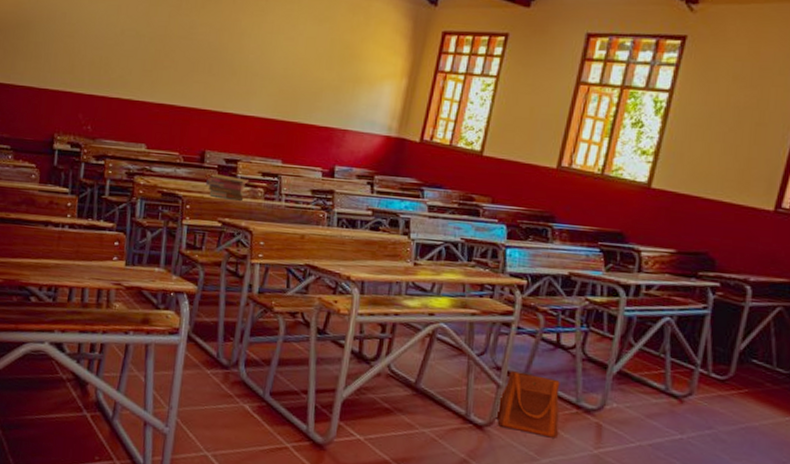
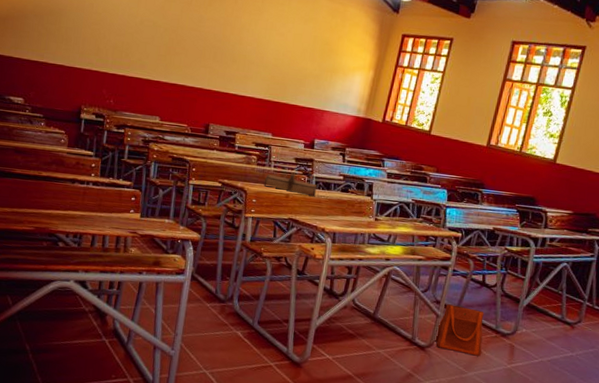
books: present [206,174,250,201] -> none [209,143,245,166]
tool roll: none [273,208,339,237] -> present [264,173,317,197]

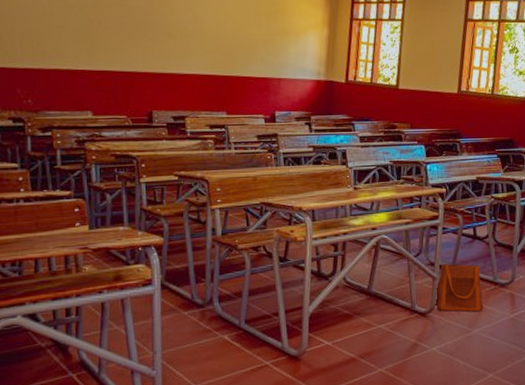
tool roll: present [264,173,317,197] -> none [226,152,286,175]

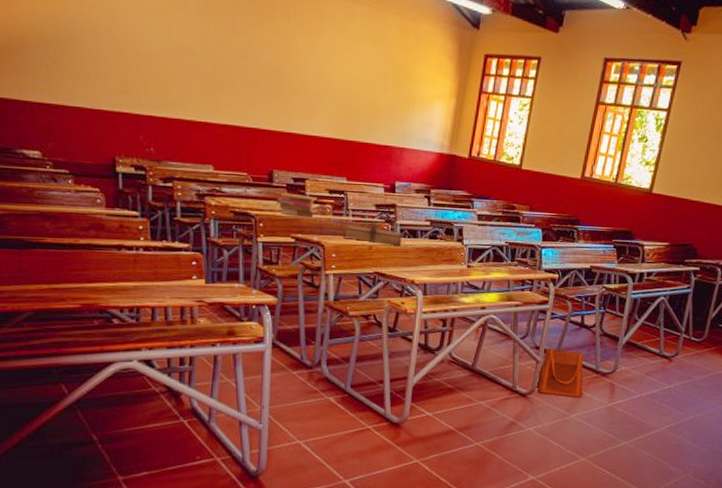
books: none [157,131,199,154] -> present [277,192,318,217]
tool roll: none [226,152,286,175] -> present [343,221,401,247]

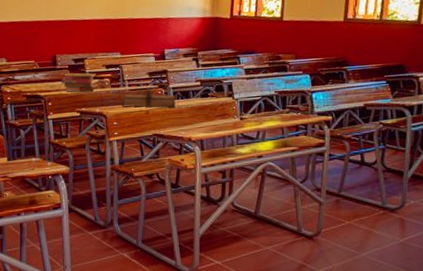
shopping bag: present [535,349,584,398] -> none [320,189,372,236]

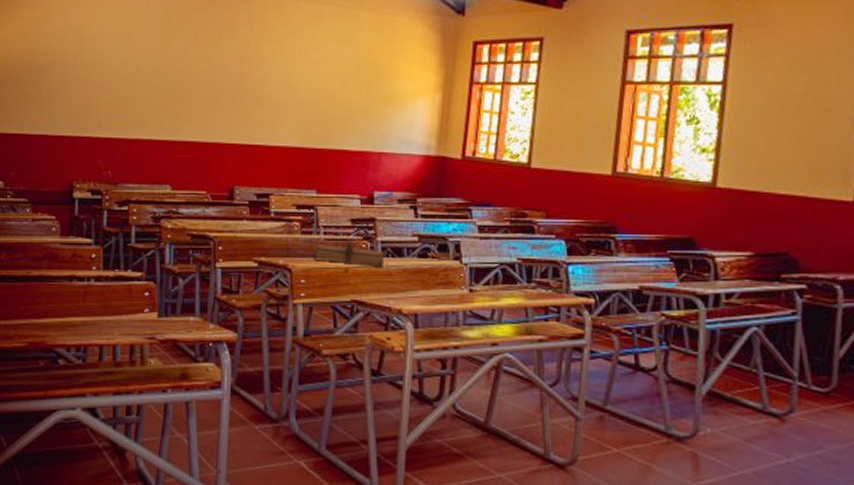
books: present [61,72,97,93] -> none [238,211,284,237]

